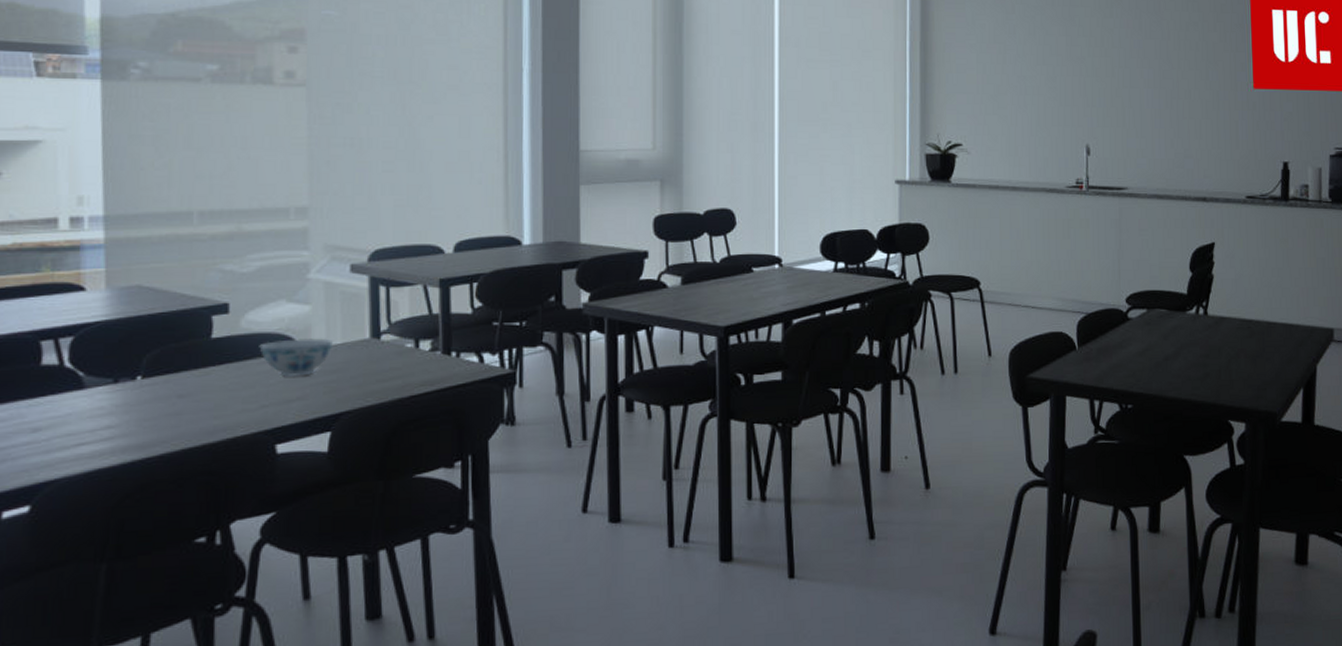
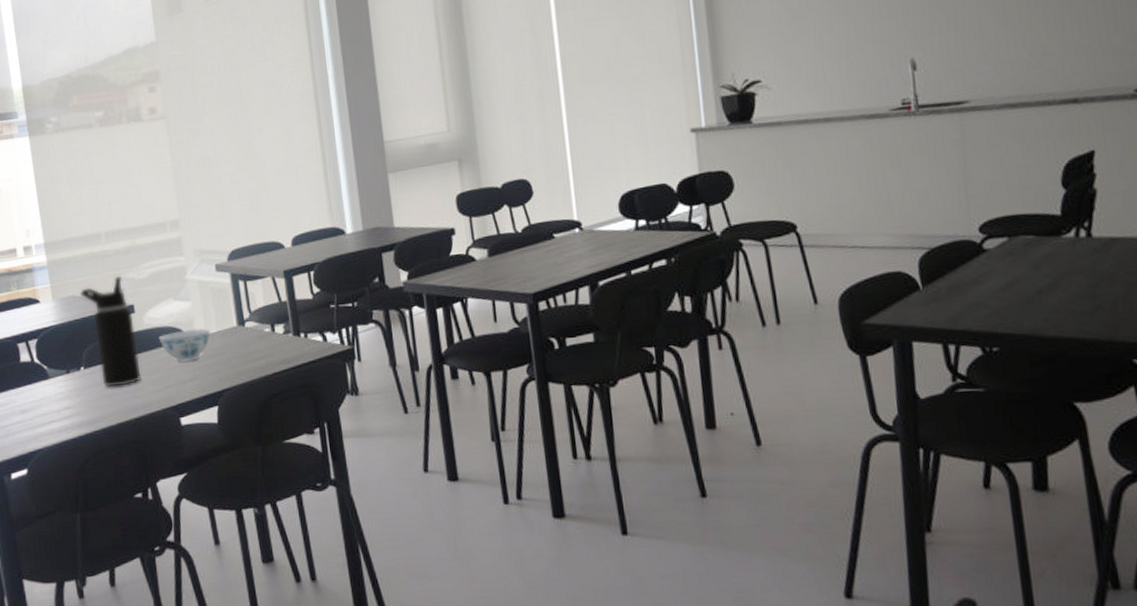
water bottle: none [149,266,228,403] -> present [79,276,141,387]

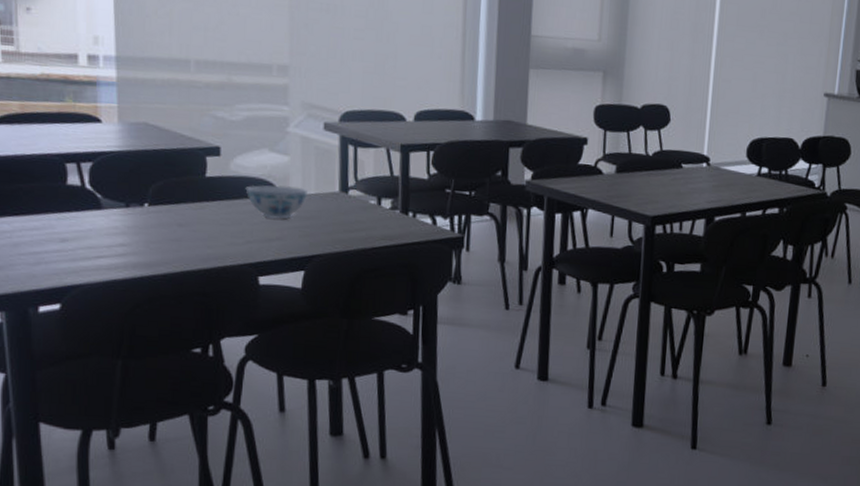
water bottle: present [79,276,141,387] -> none [154,111,219,233]

